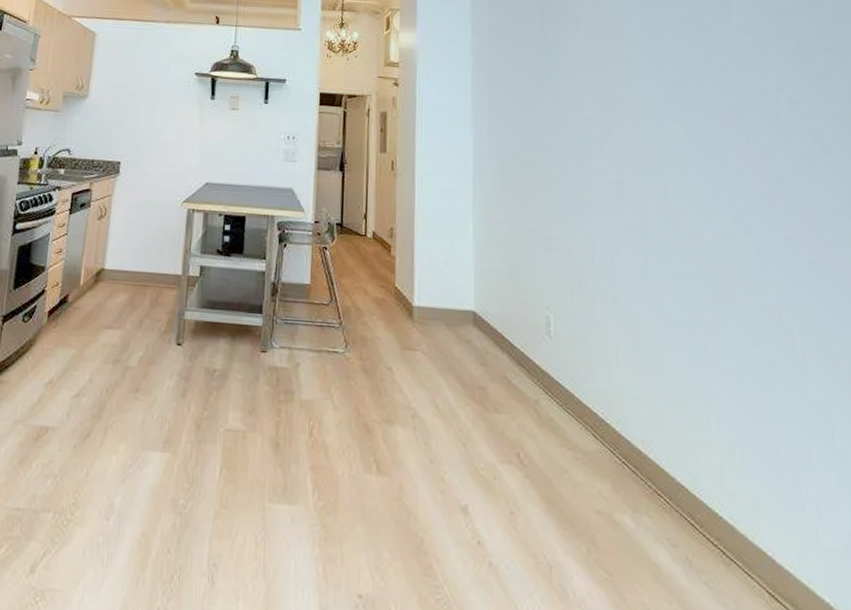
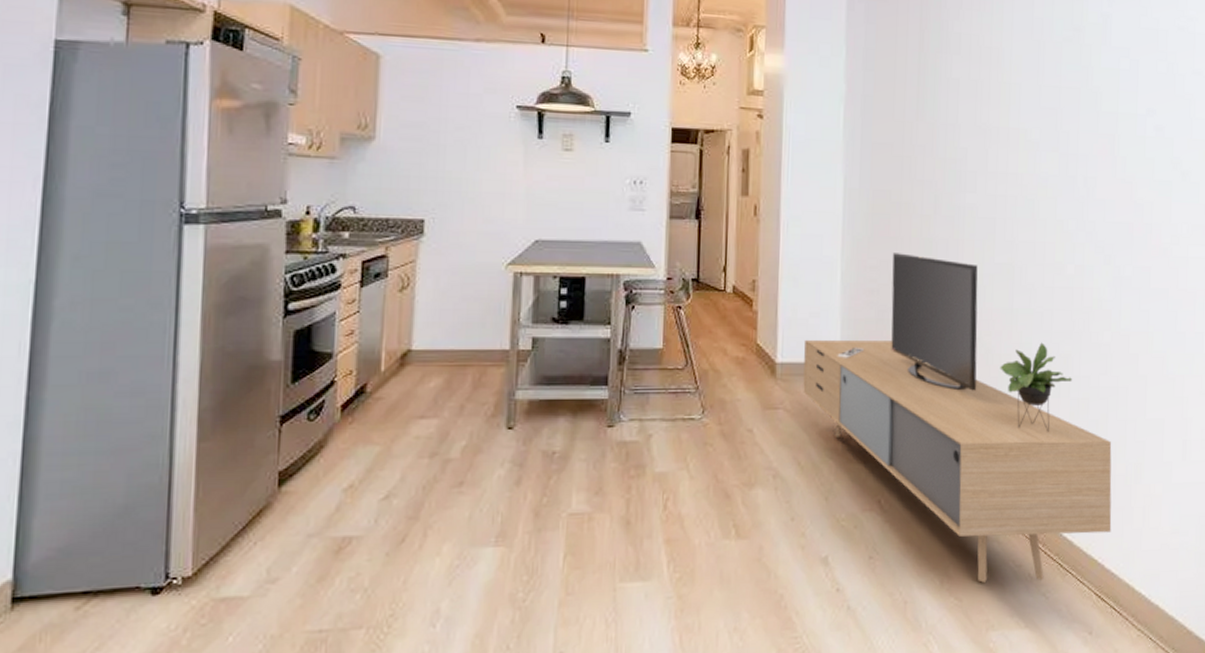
media console: none [439,210,780,568] -> present [803,253,1112,583]

